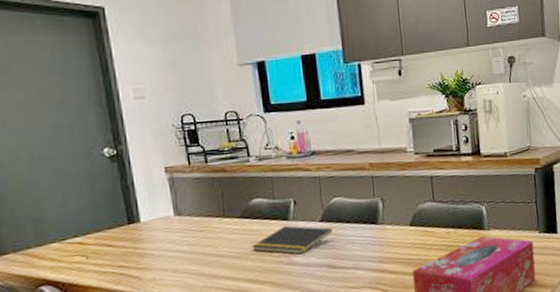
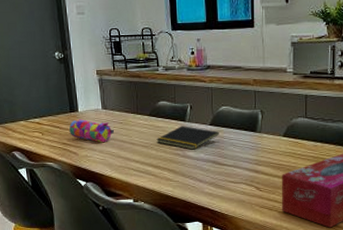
pencil case: none [127,231,193,260] -> present [69,119,114,143]

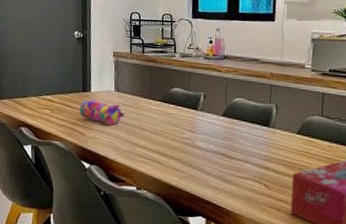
notepad: present [156,126,219,150] -> none [166,114,231,140]

